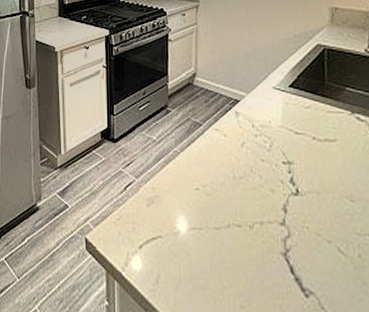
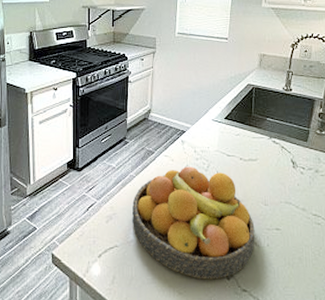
fruit bowl: none [178,144,341,295] -> present [132,166,255,280]

